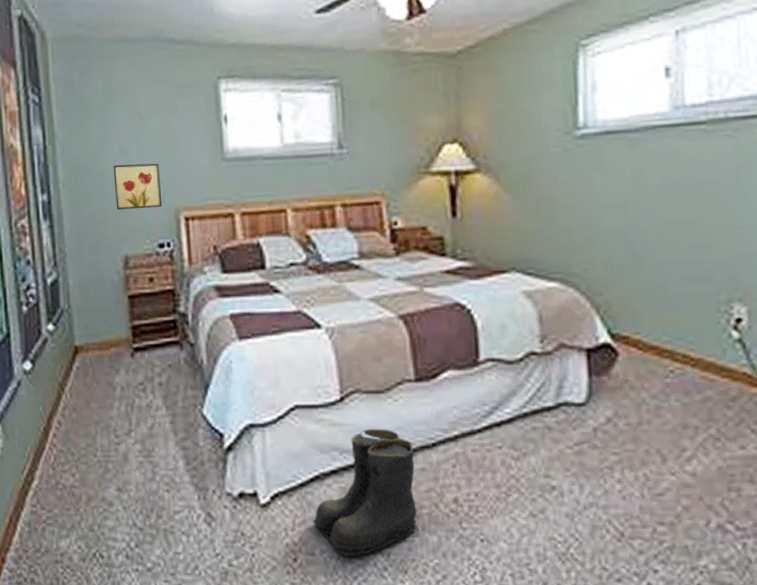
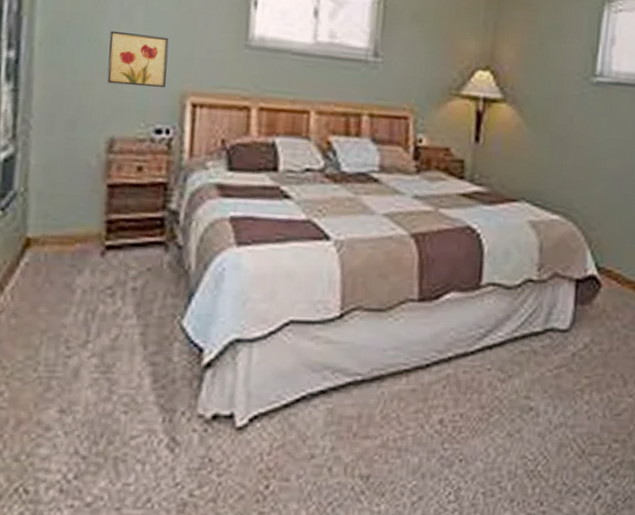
boots: present [313,428,417,558] -> none [292,347,408,482]

